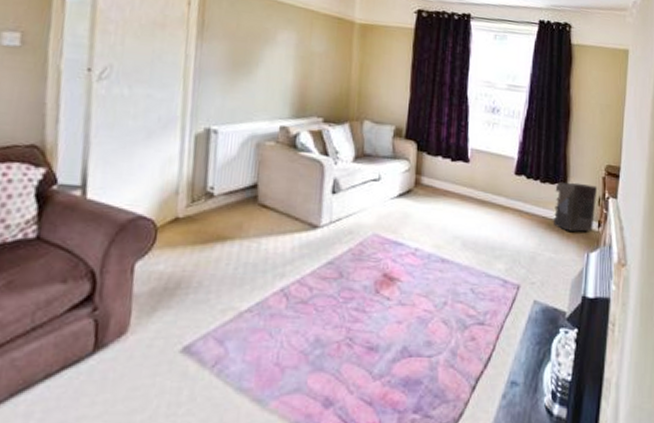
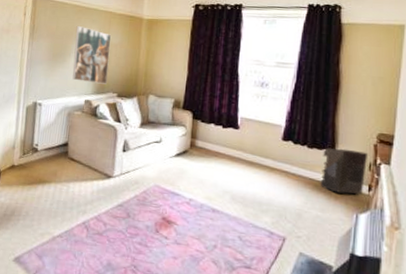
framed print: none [262,25,314,106] -> present [72,25,112,84]

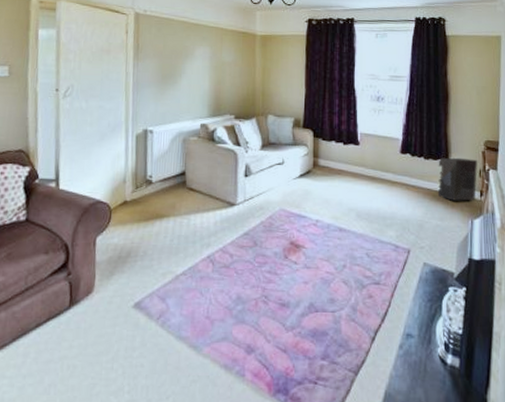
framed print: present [72,25,112,84] -> none [185,43,225,106]

